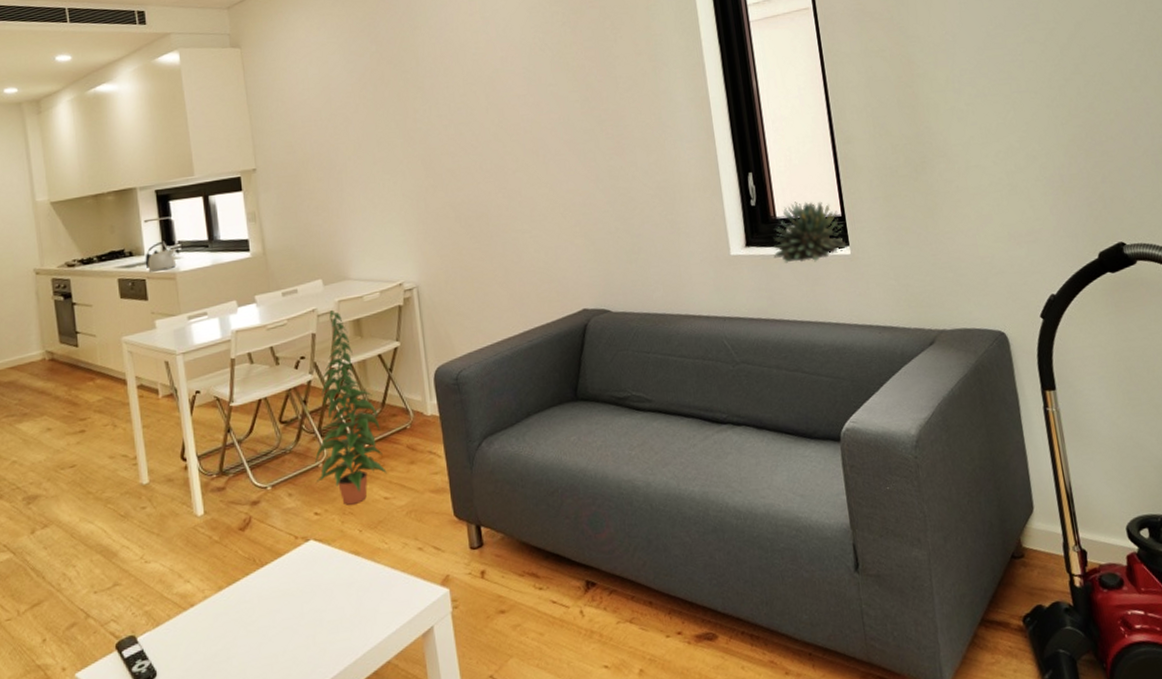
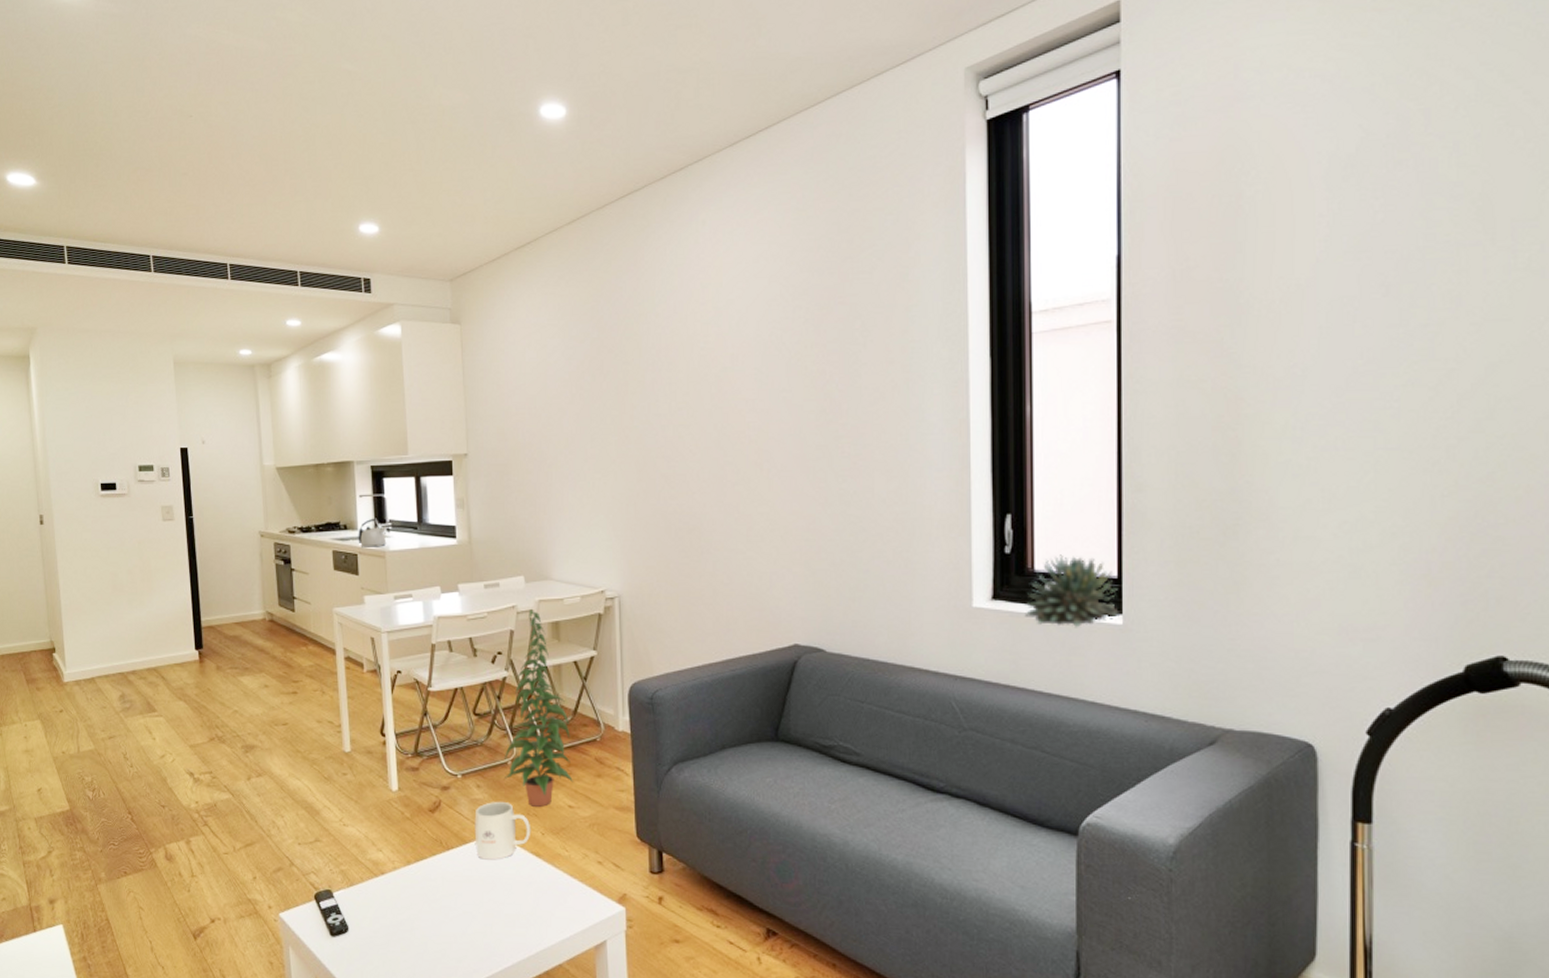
mug: none [288,505,349,570] -> present [474,801,531,861]

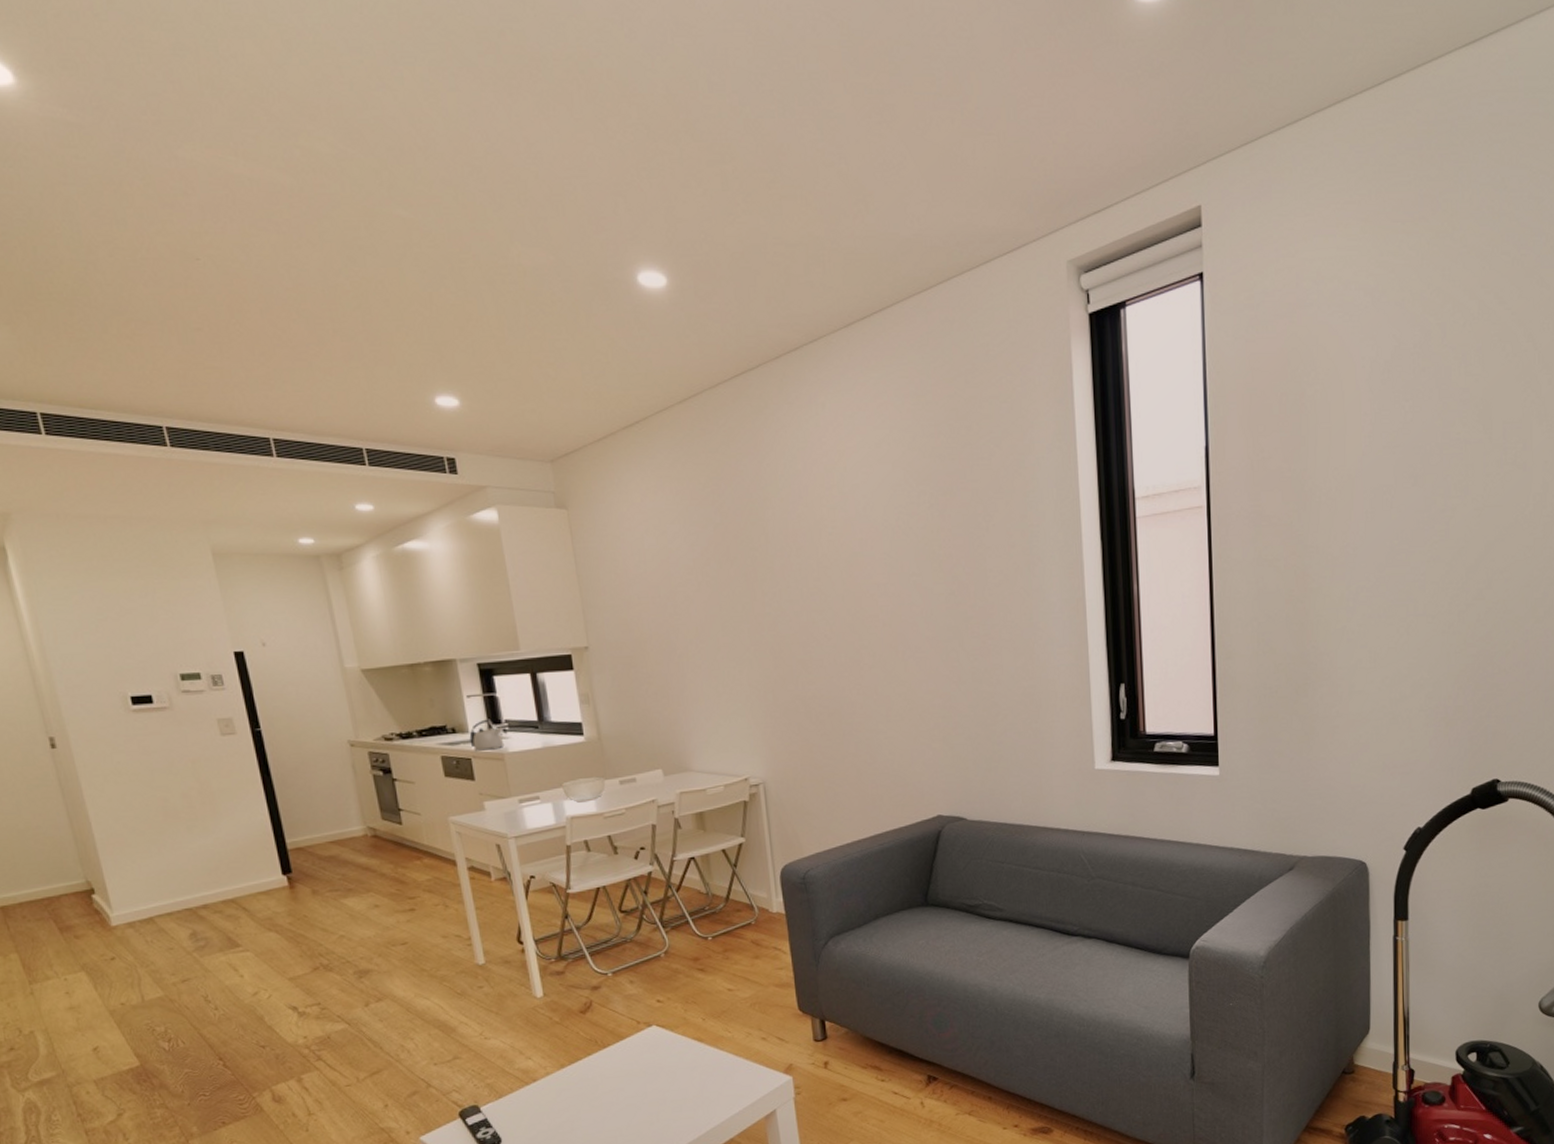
bowl: none [432,579,472,603] -> present [560,776,606,803]
mug: present [474,801,531,861] -> none [630,993,692,1053]
plant: present [505,609,573,807] -> none [657,802,731,995]
succulent plant: present [1024,554,1121,628] -> none [1139,717,1218,781]

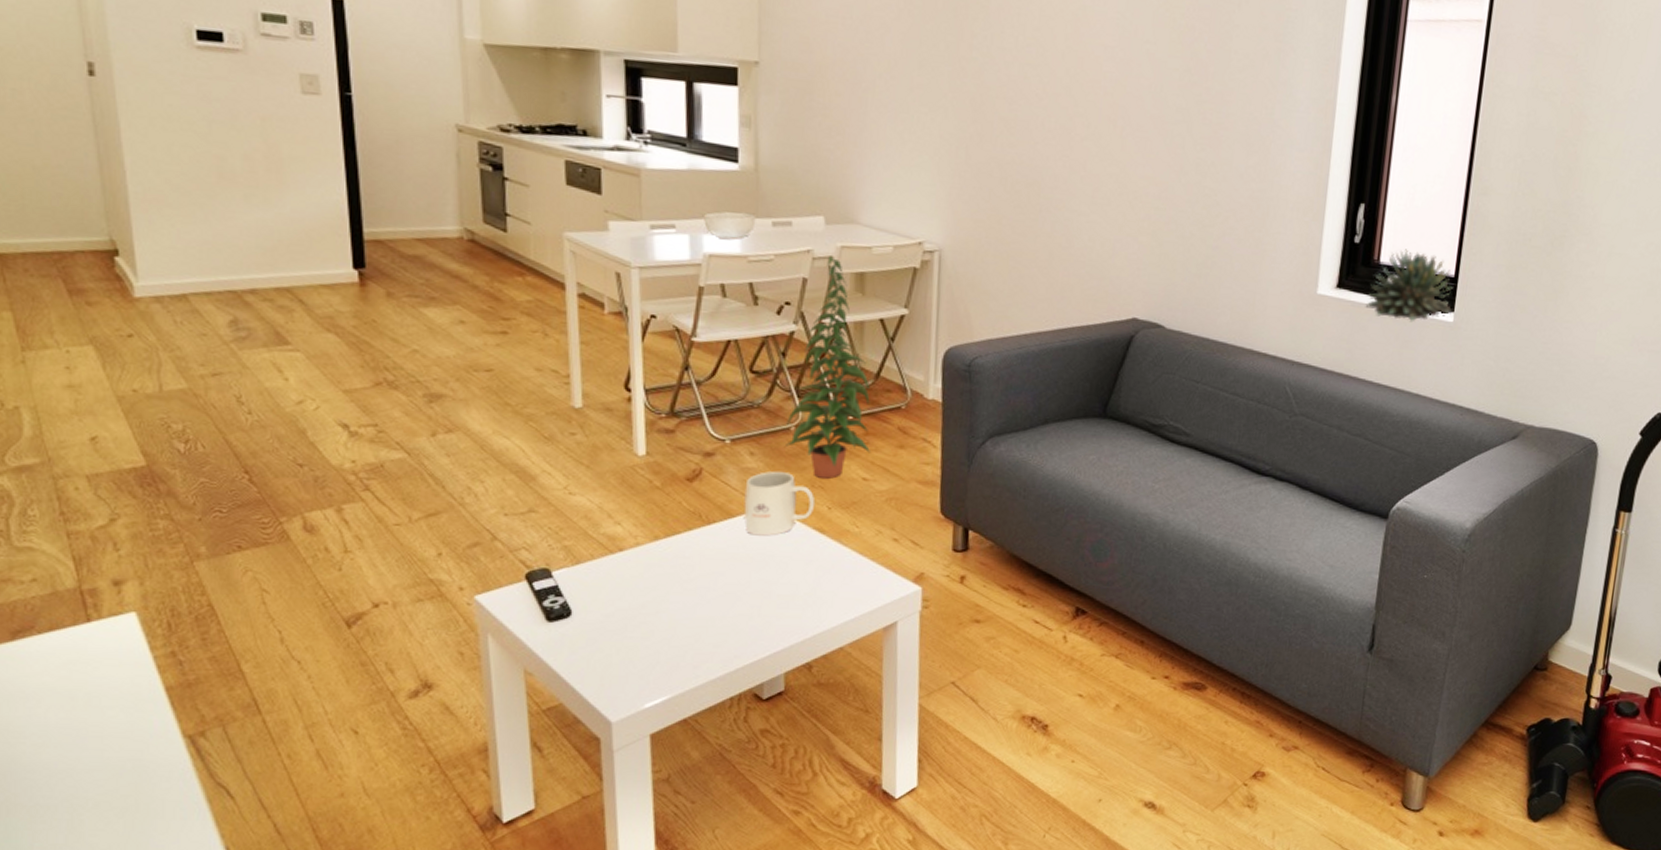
kettle: present [469,719,505,751] -> none [602,125,644,163]
mug: none [630,993,692,1053] -> present [743,471,816,538]
plant: none [657,802,731,995] -> present [786,256,870,479]
succulent plant: none [1139,717,1218,781] -> present [1365,249,1453,322]

